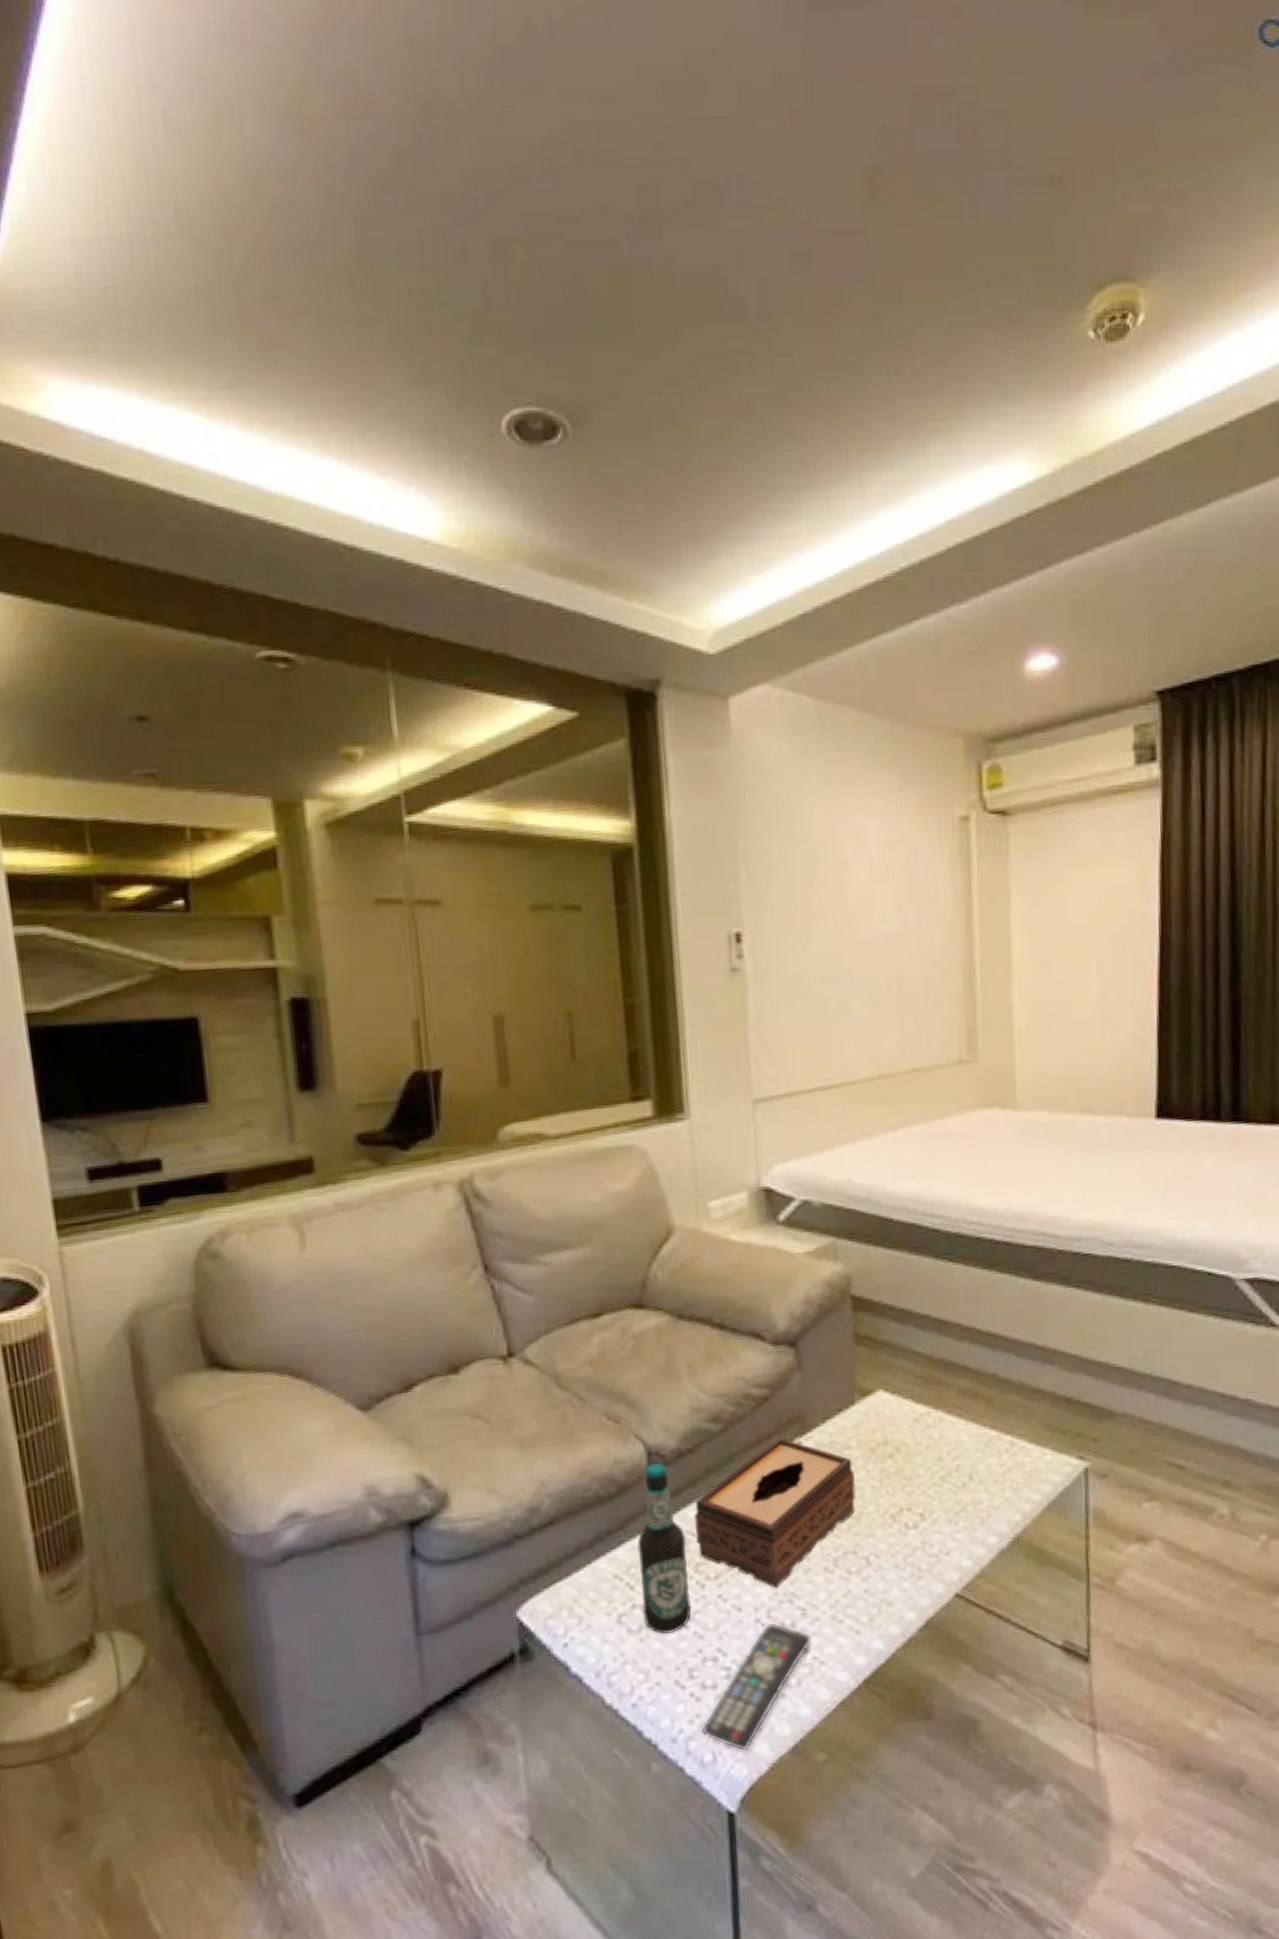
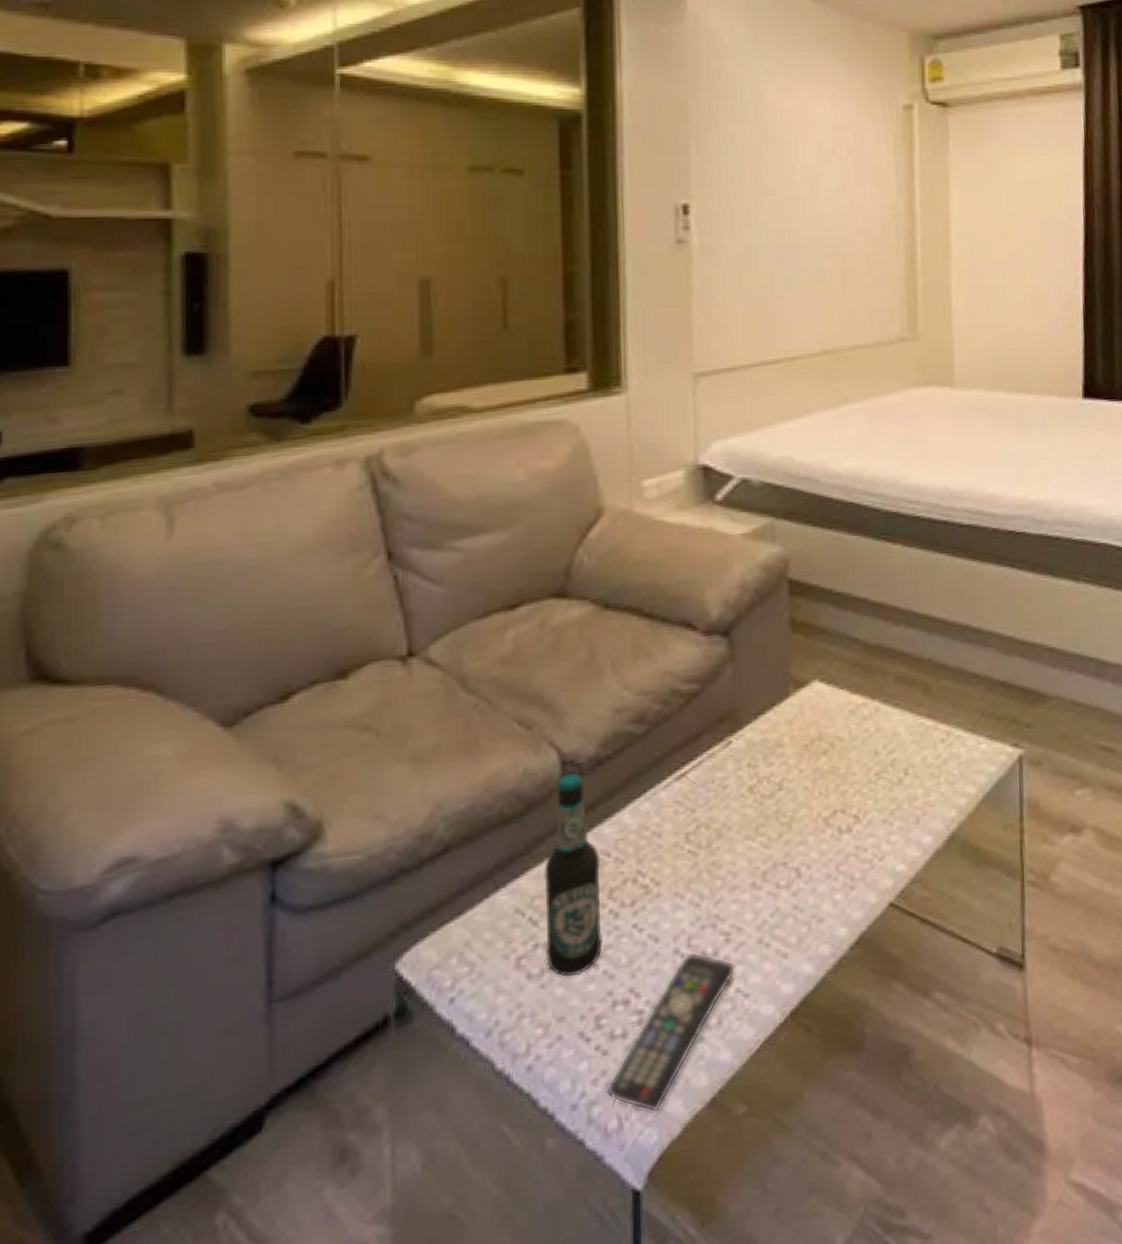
tissue box: present [693,1437,856,1588] -> none [610,737,788,911]

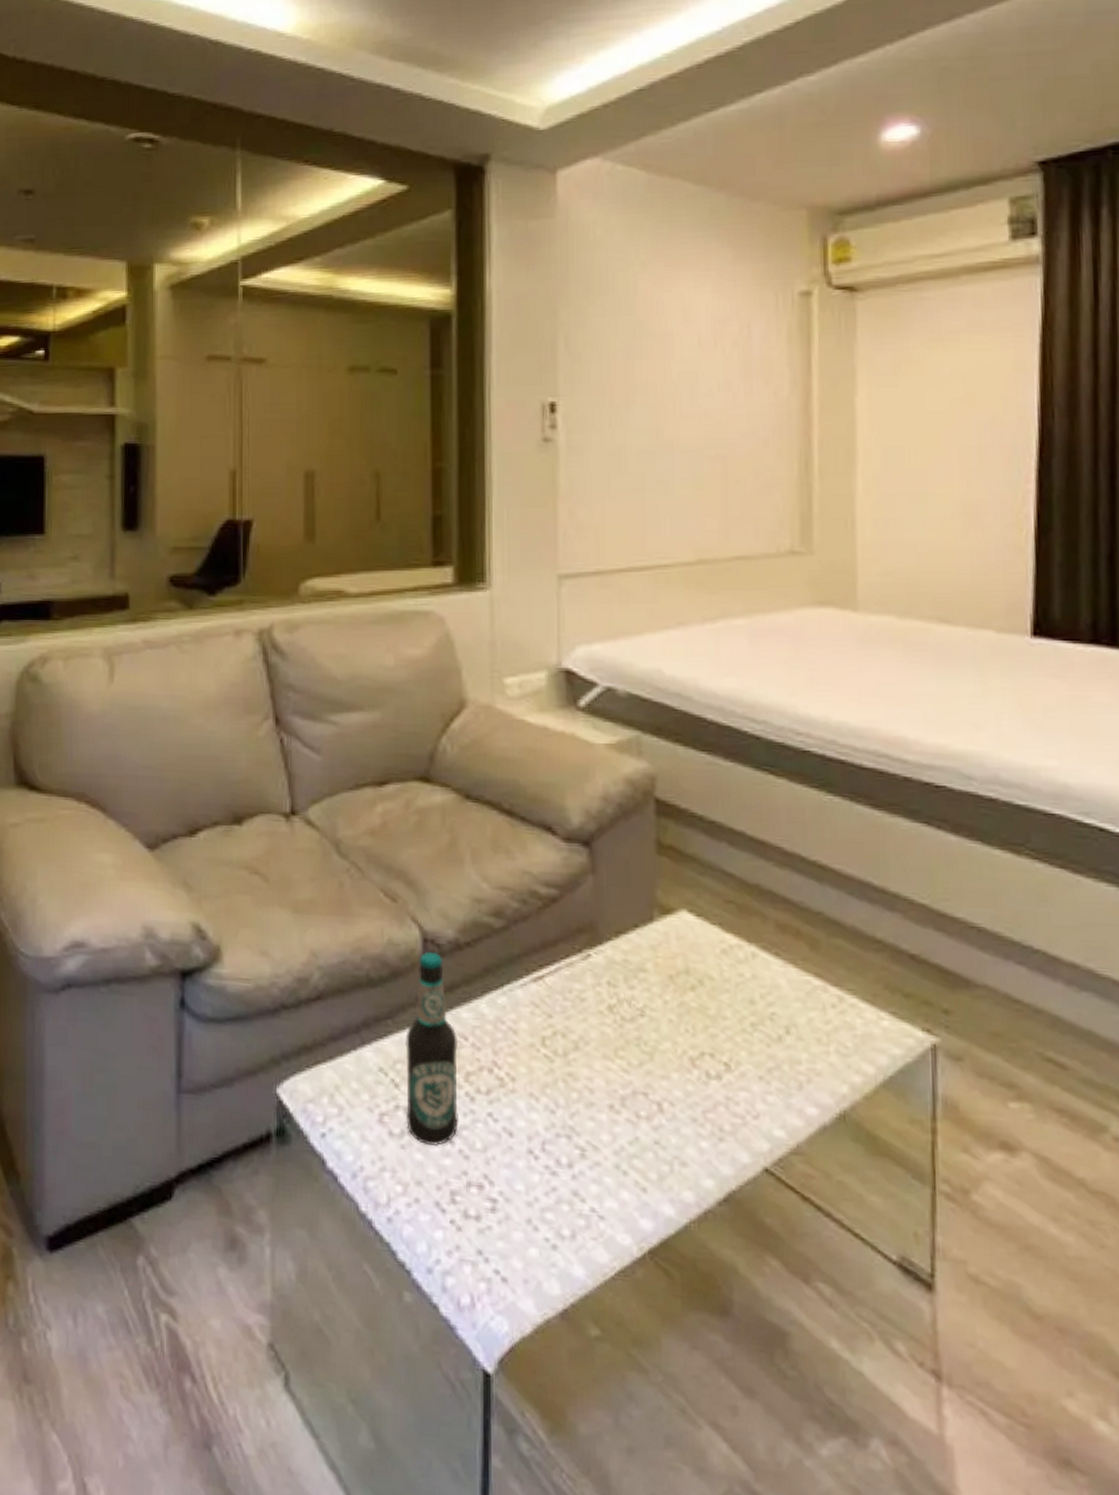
remote control: present [605,951,737,1114] -> none [459,1155,592,1304]

